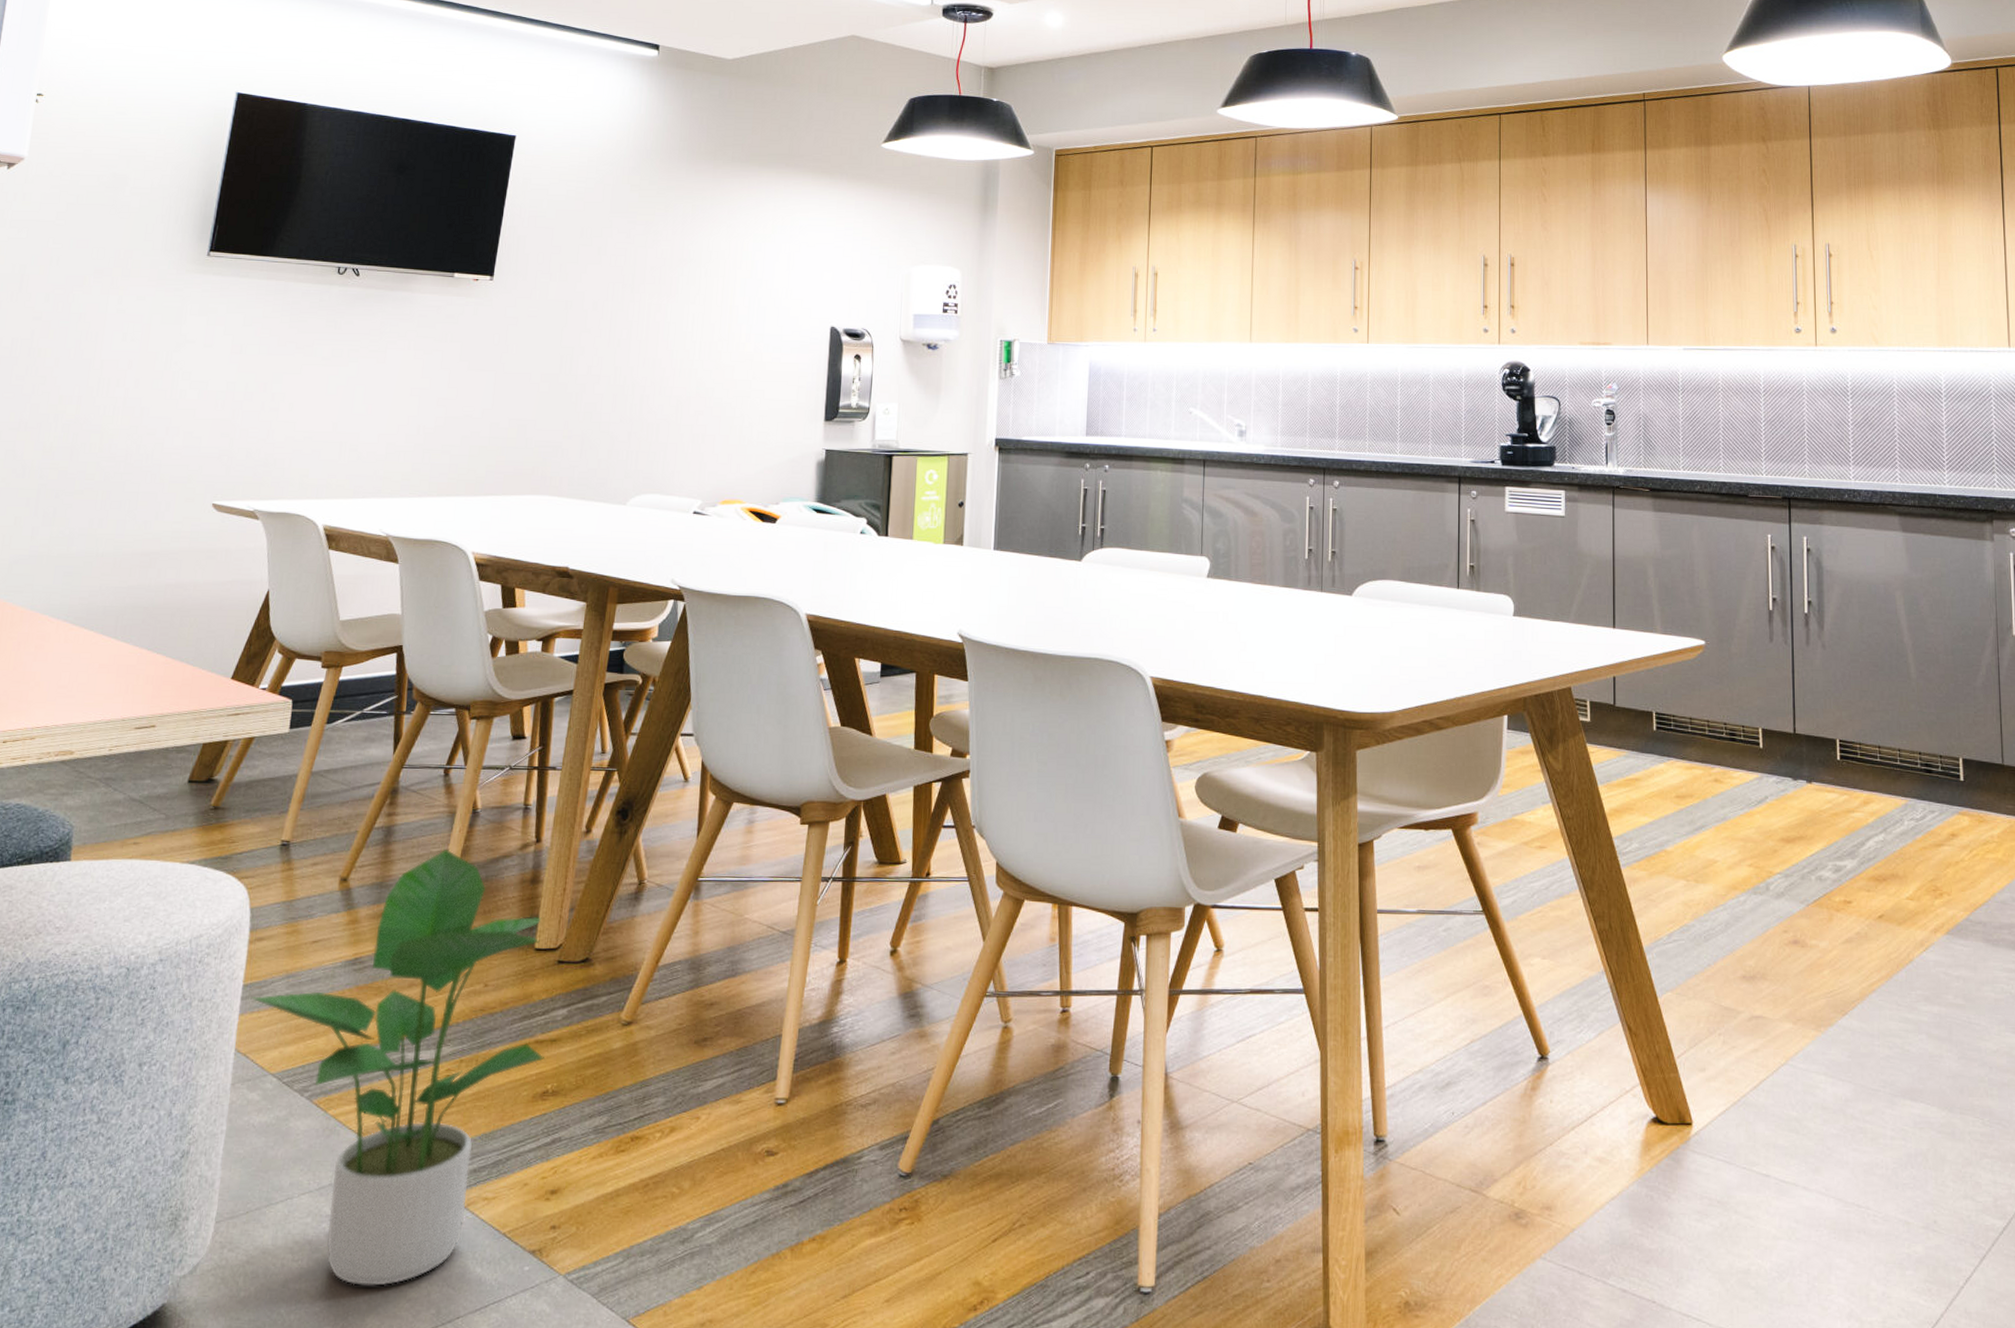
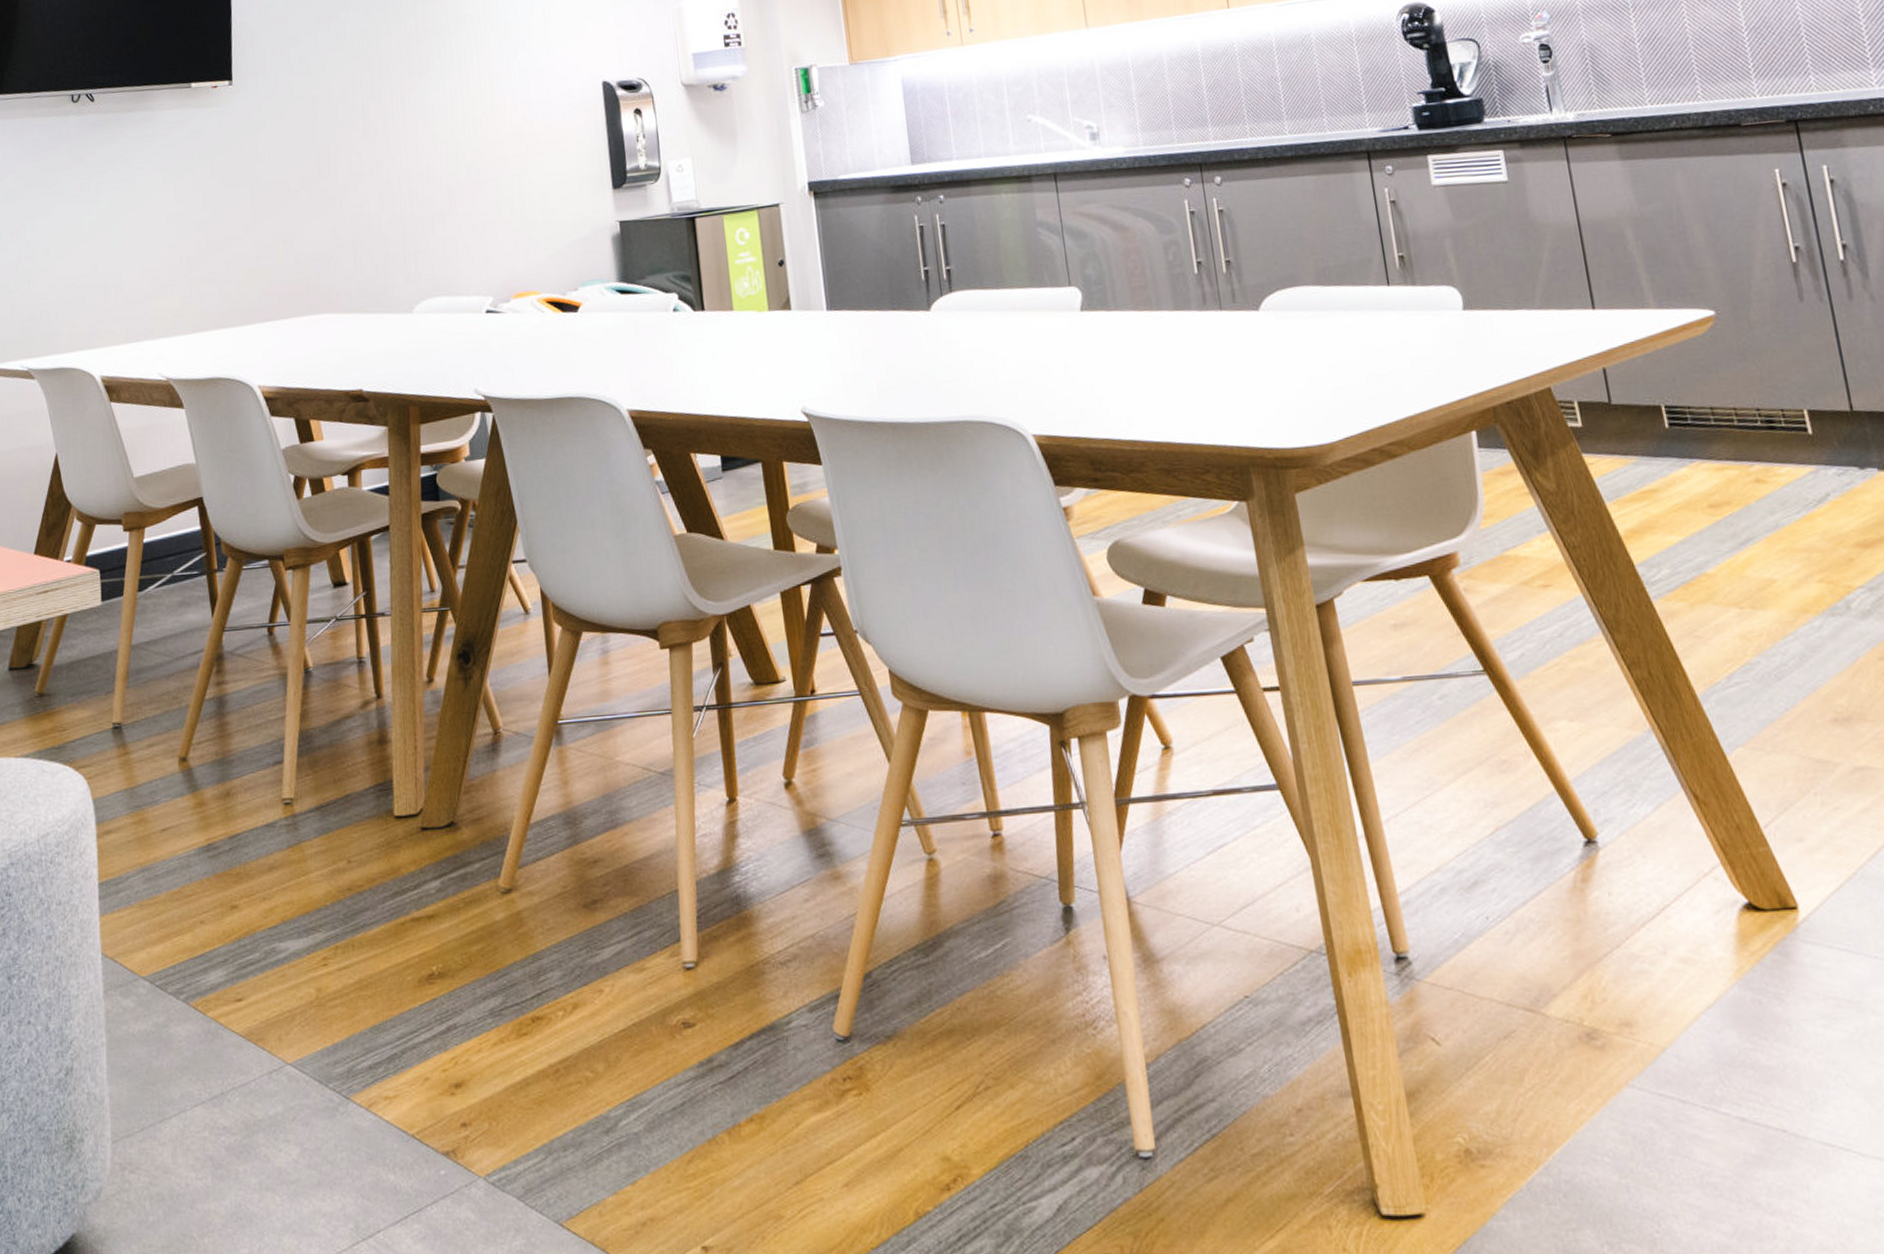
potted plant: present [250,849,544,1286] -> none [108,715,424,1202]

